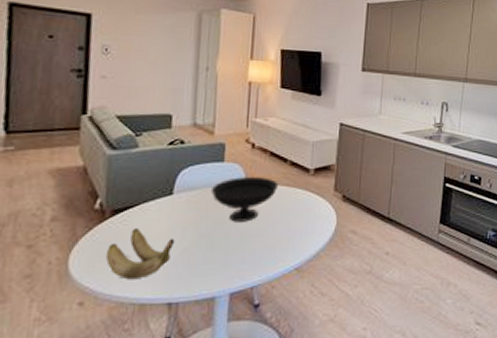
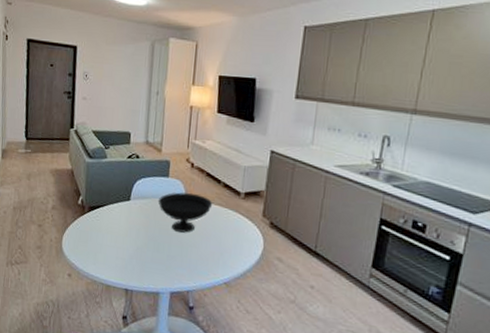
banana: present [105,227,175,280] -> none [84,223,131,265]

